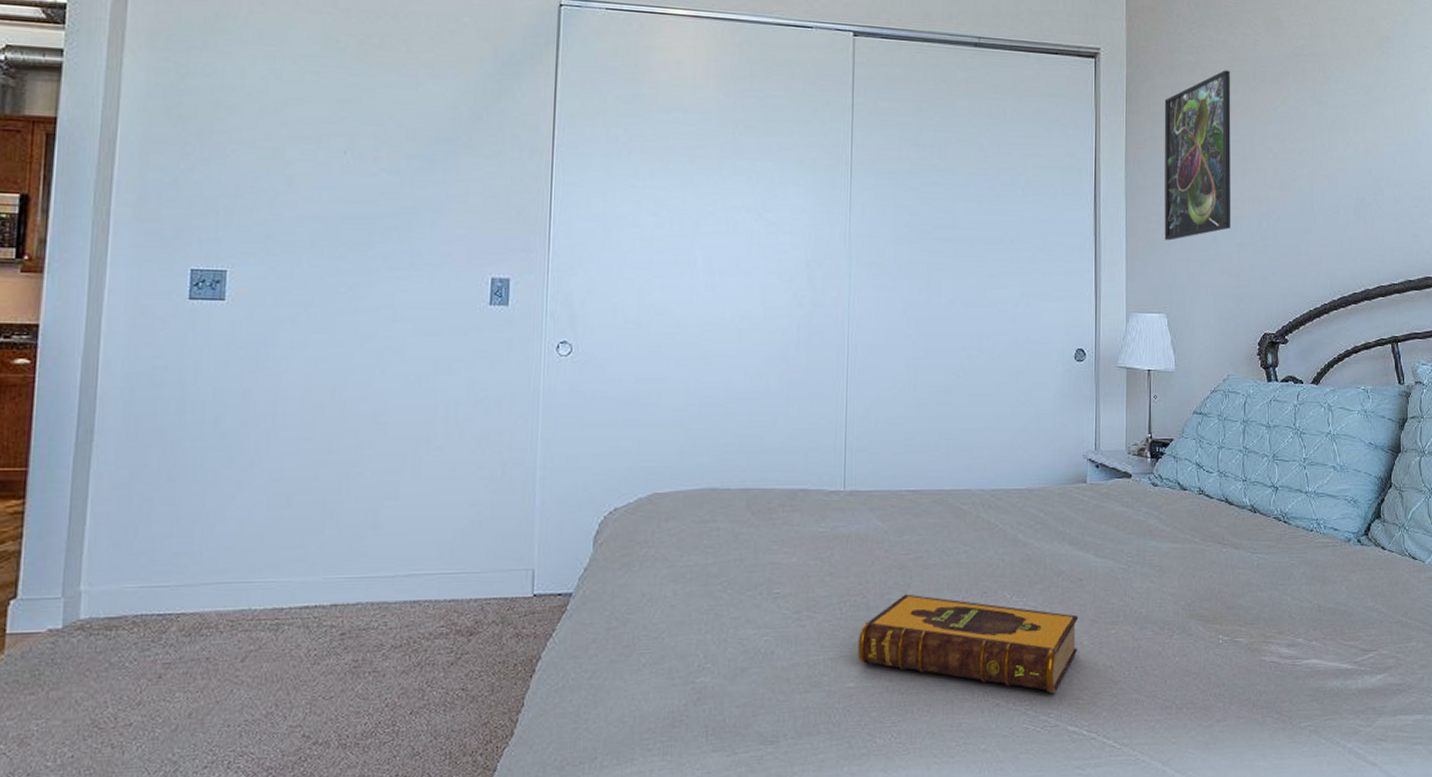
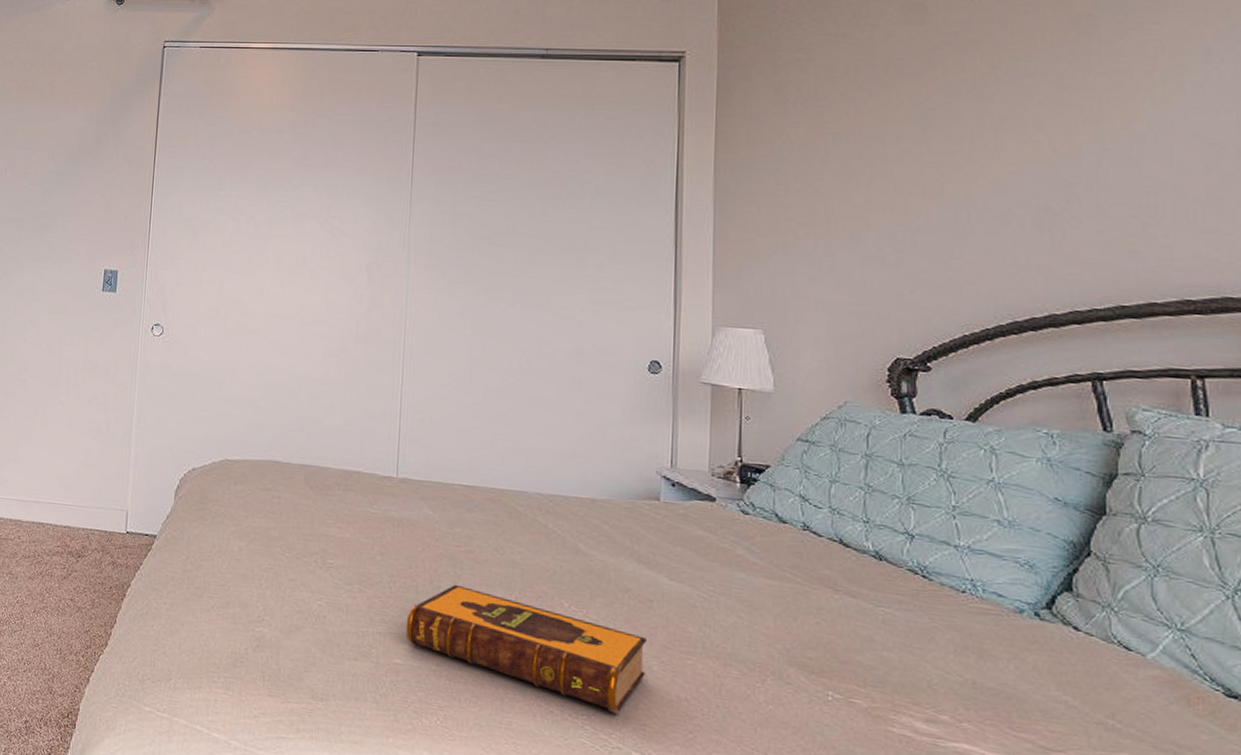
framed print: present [1164,70,1231,241] -> none [762,66,854,251]

